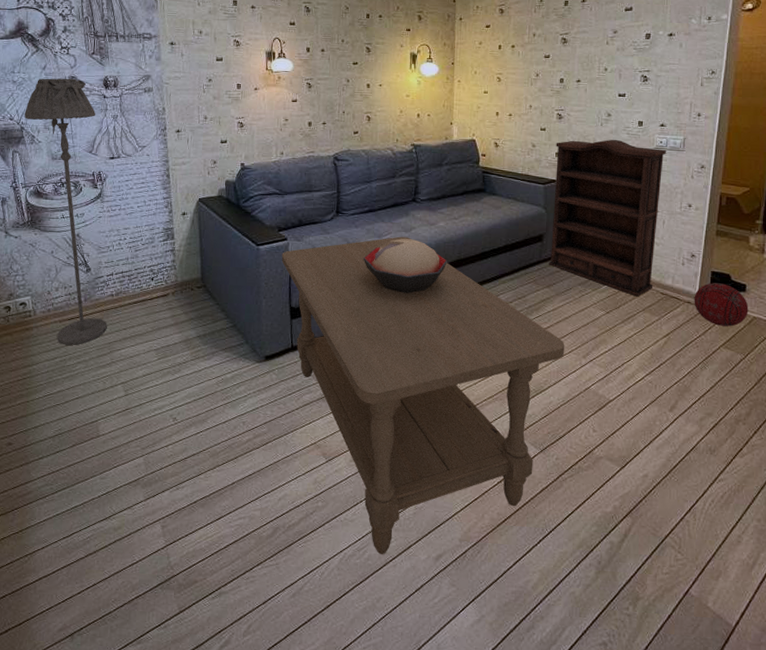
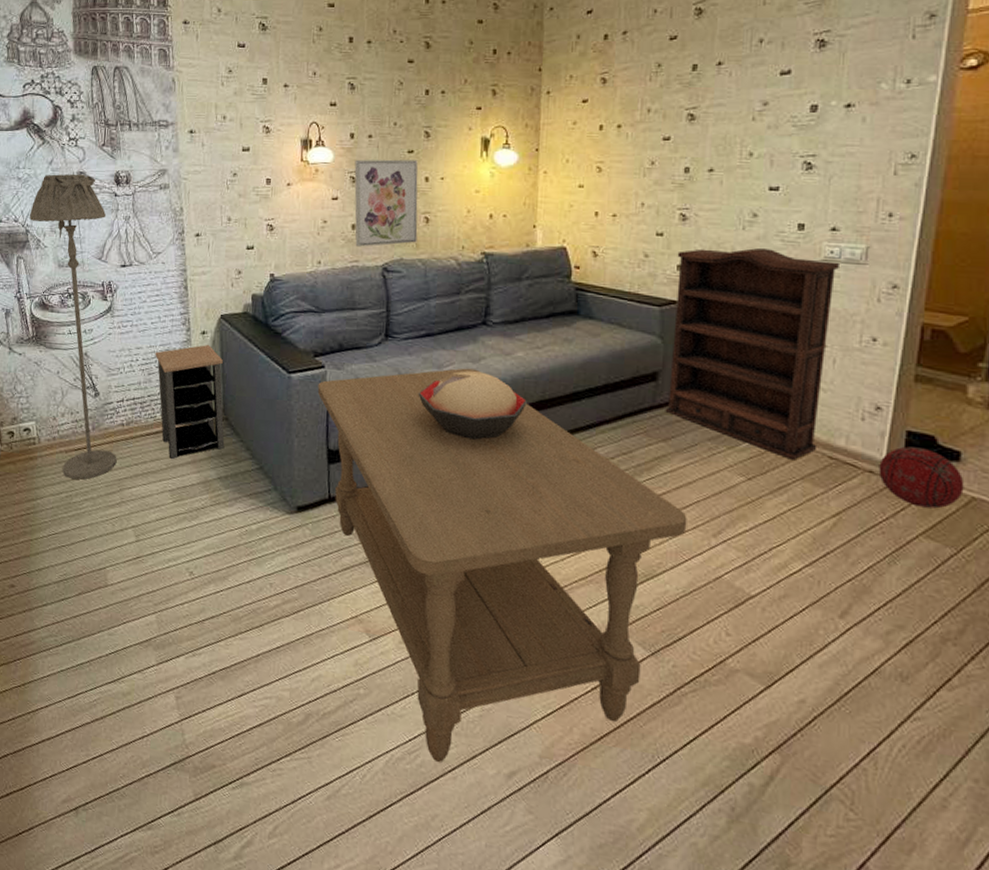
side table: none [141,223,203,323] -> present [155,344,225,460]
wall art: none [310,69,362,141] -> present [354,159,419,247]

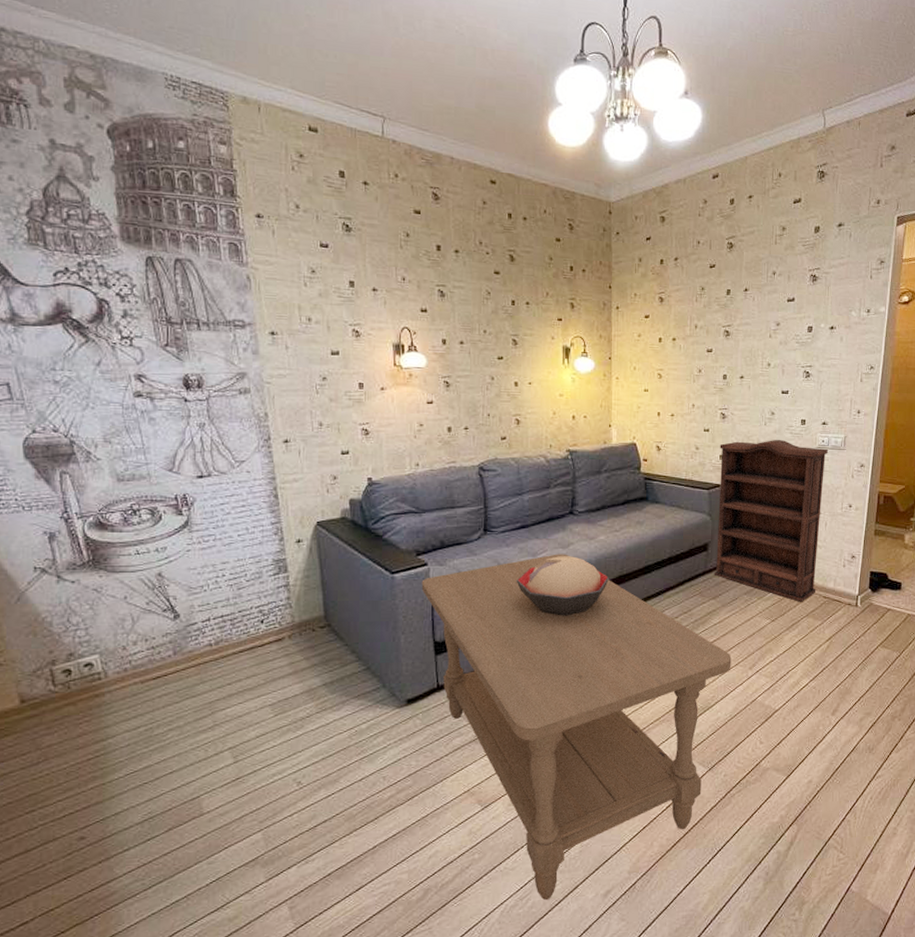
floor lamp: present [30,174,117,480] -> none [74,376,206,711]
side table: present [155,344,225,460] -> none [244,552,328,674]
wall art: present [354,159,419,247] -> none [448,365,510,449]
ball: present [878,446,964,509] -> none [854,583,904,626]

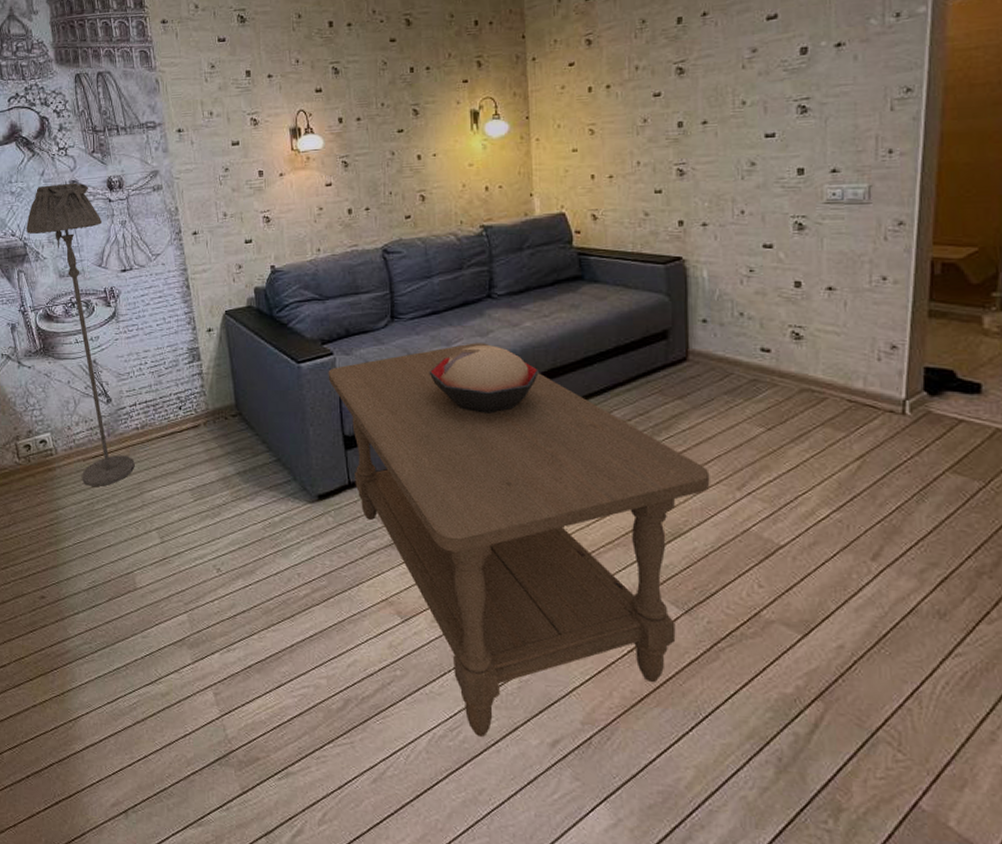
floor lamp: none [74,376,206,711] -> present [26,182,135,487]
bookshelf: present [714,439,828,602] -> none [678,195,843,407]

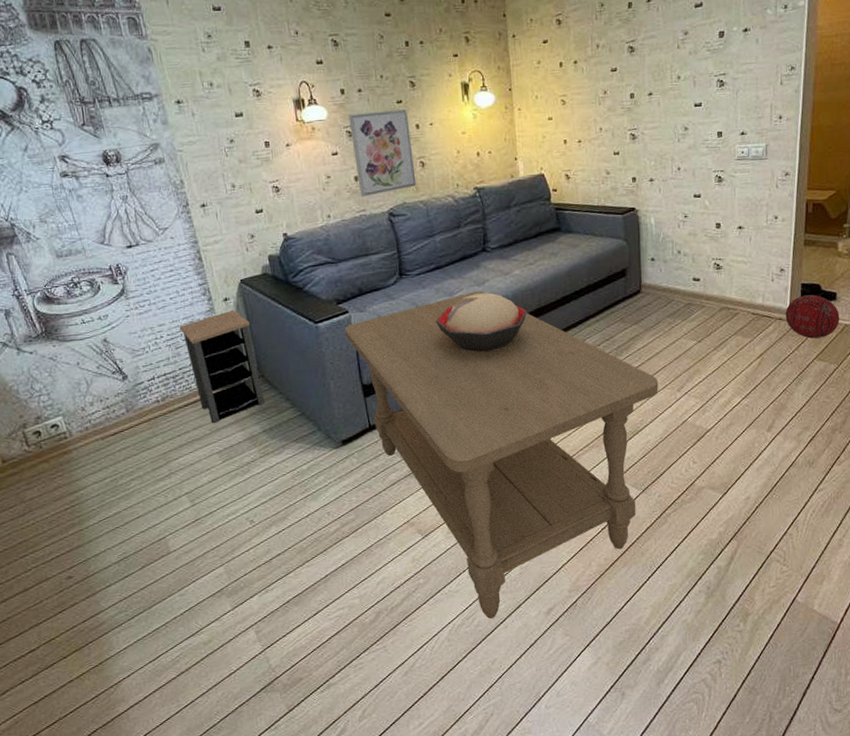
floor lamp: present [26,182,135,487] -> none [12,157,159,464]
side table: none [163,341,241,459] -> present [179,309,265,424]
wall art: none [345,139,415,231] -> present [349,109,416,197]
ball: none [899,383,988,443] -> present [785,294,840,339]

